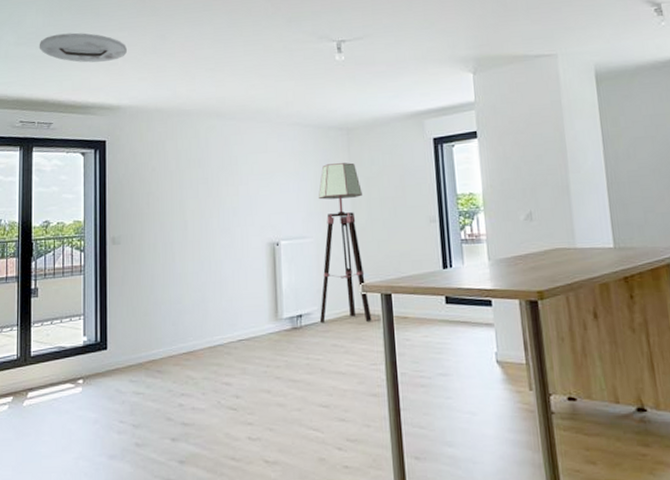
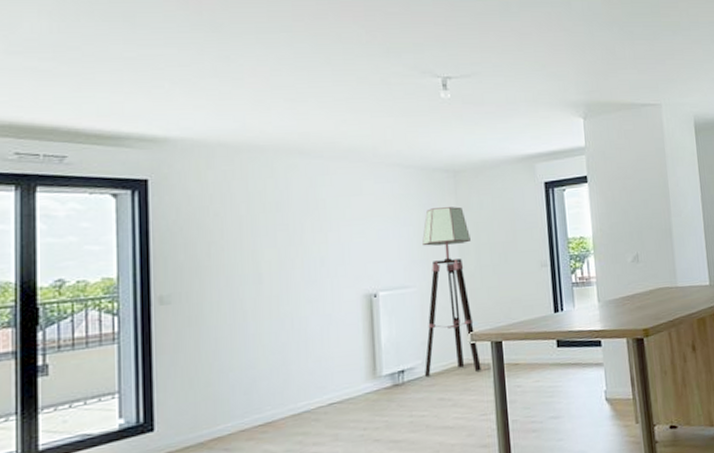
ceiling light: present [39,32,127,63] -> none [43,44,177,84]

